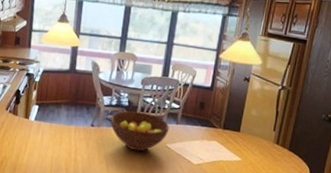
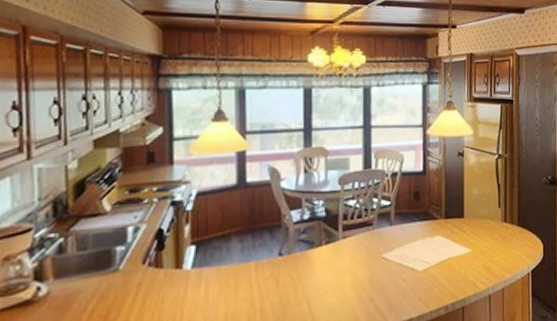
fruit bowl: present [110,111,170,152] -> none [304,220,383,275]

